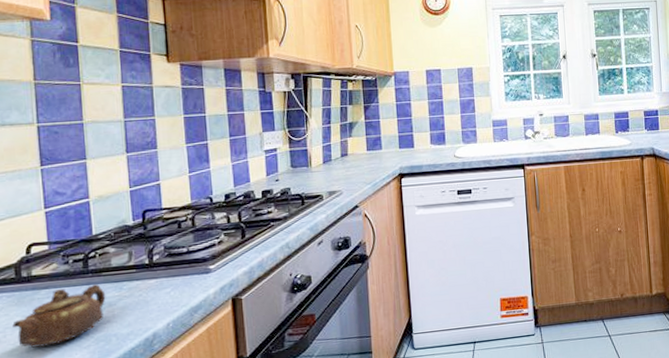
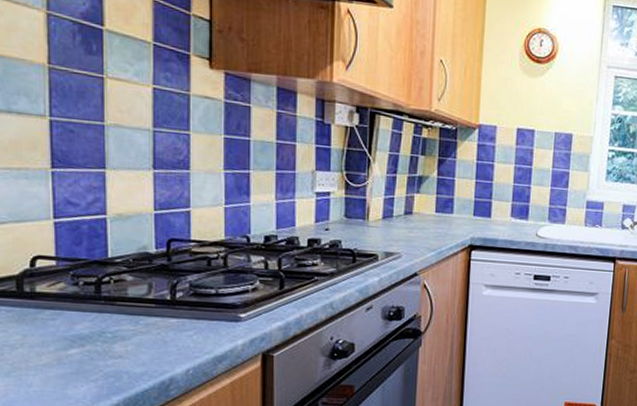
teapot: present [12,284,106,348] -> none [11,311,119,373]

